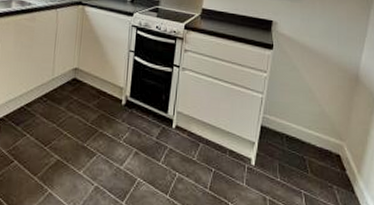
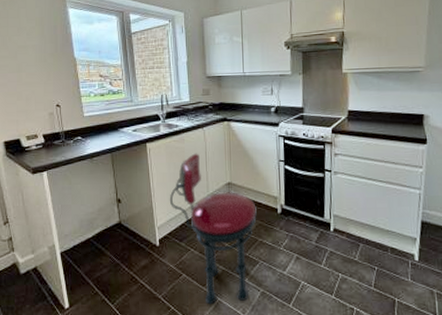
stool: none [11,34,101,197] -> present [169,153,257,305]

